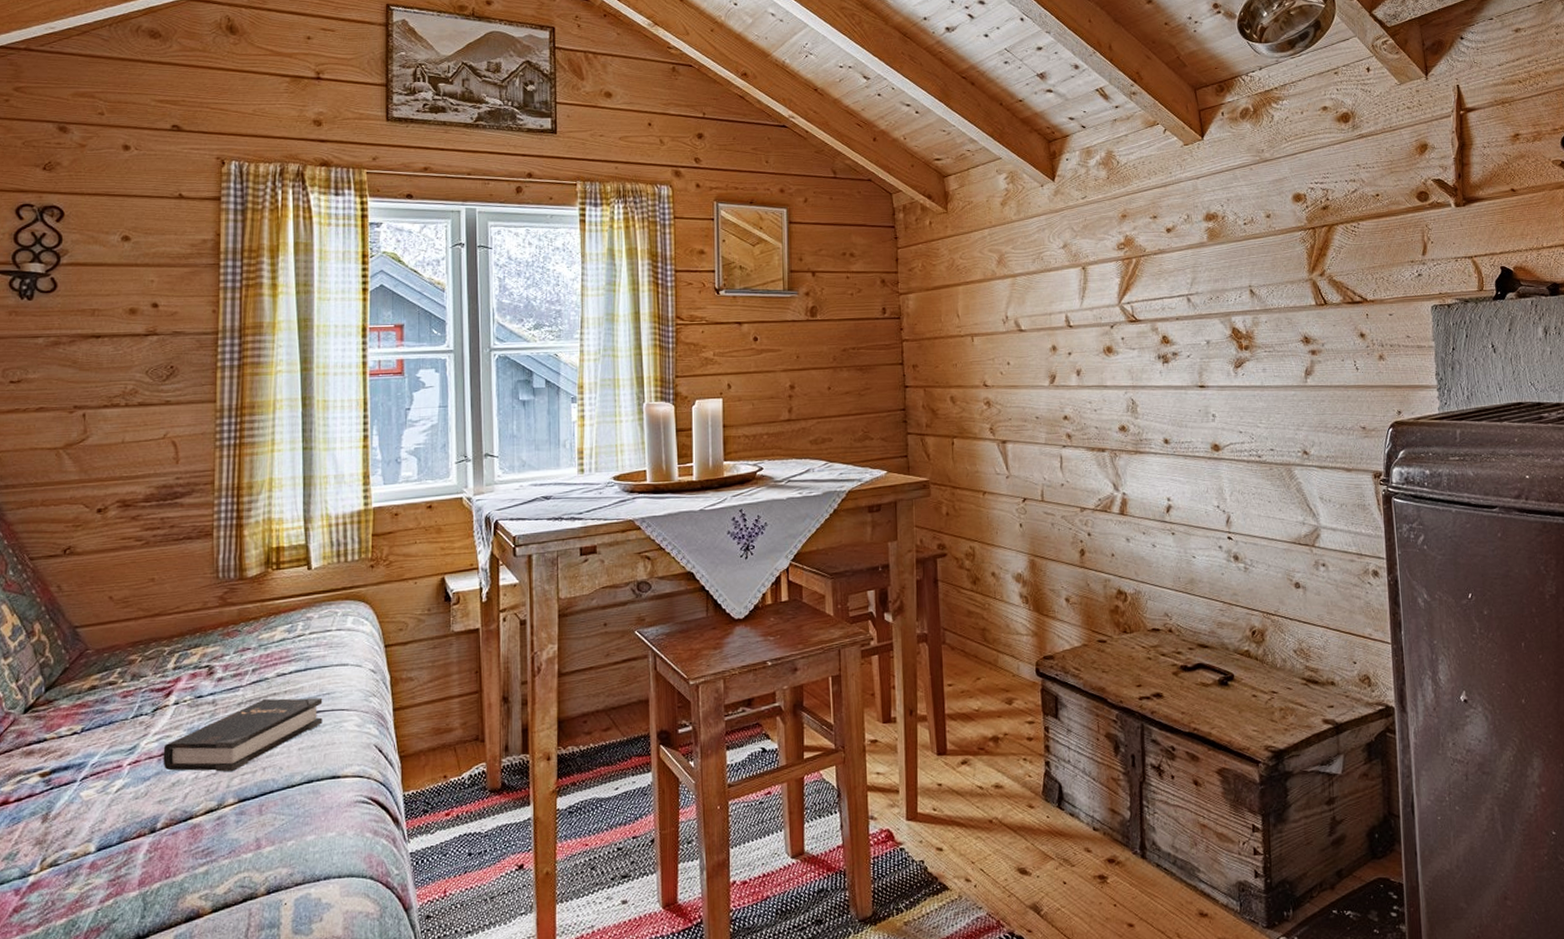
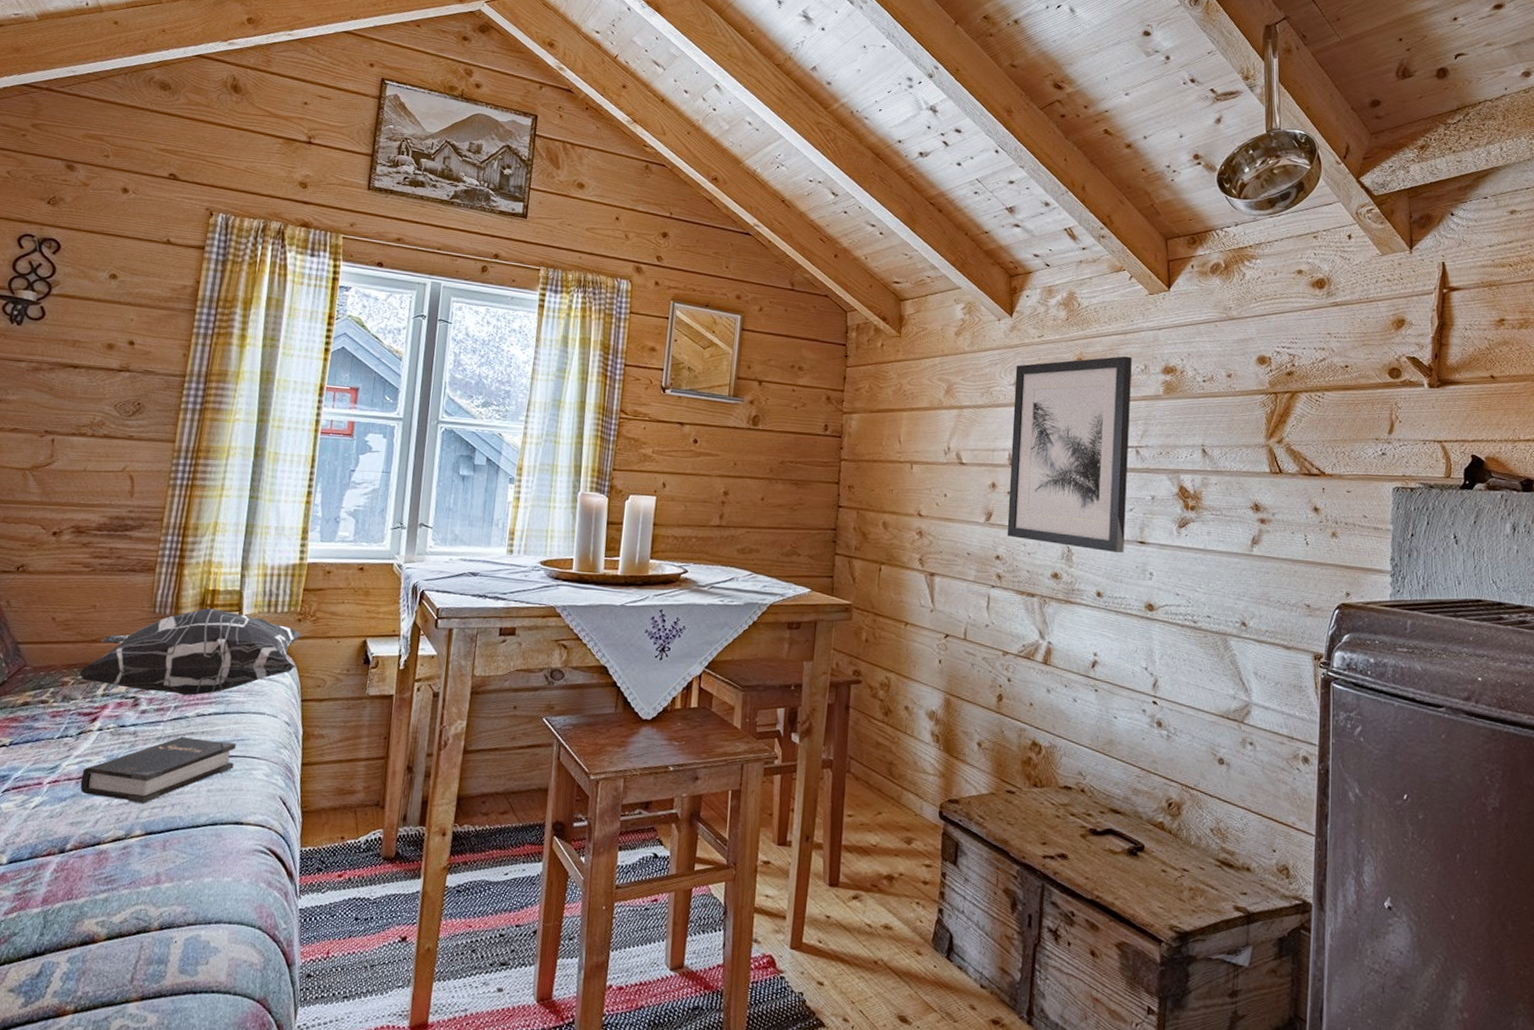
decorative pillow: none [144,566,377,658] -> present [77,608,302,696]
wall art: none [1063,208,1186,400] -> present [1007,356,1132,553]

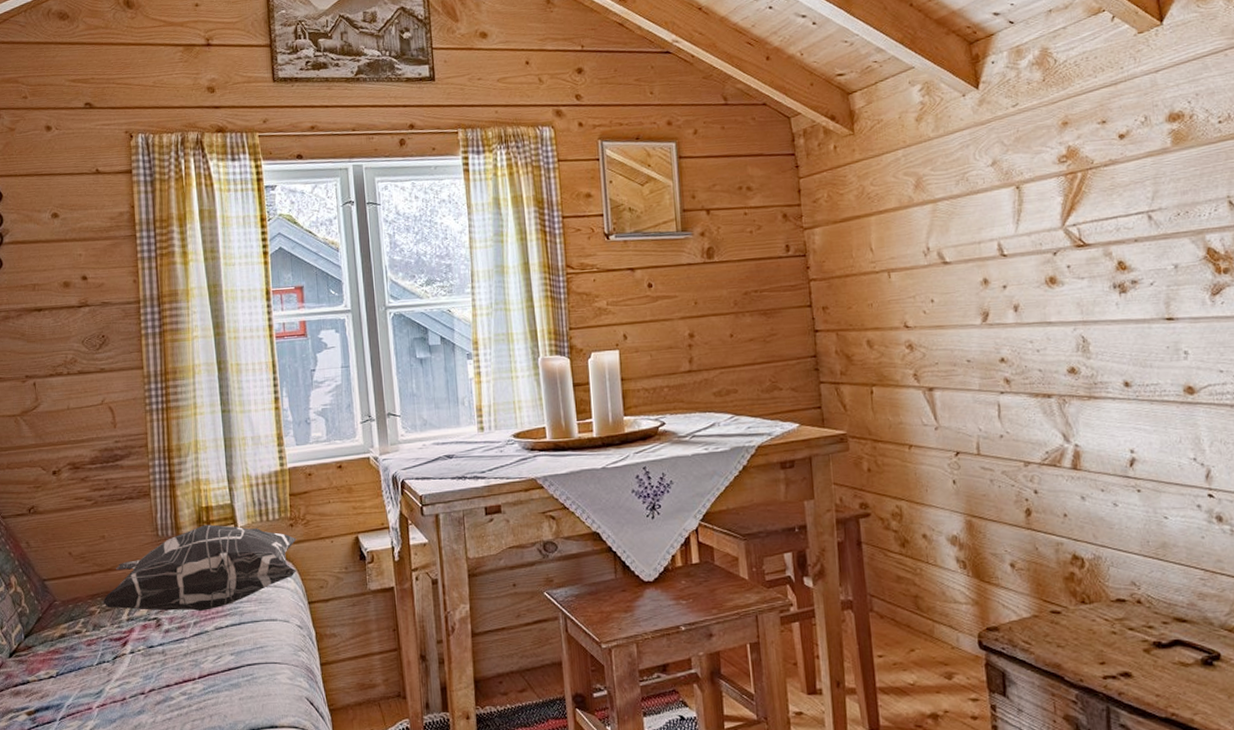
hardback book: present [80,737,237,803] -> none [124,650,258,717]
wall art: present [1007,356,1132,553] -> none [991,109,1150,336]

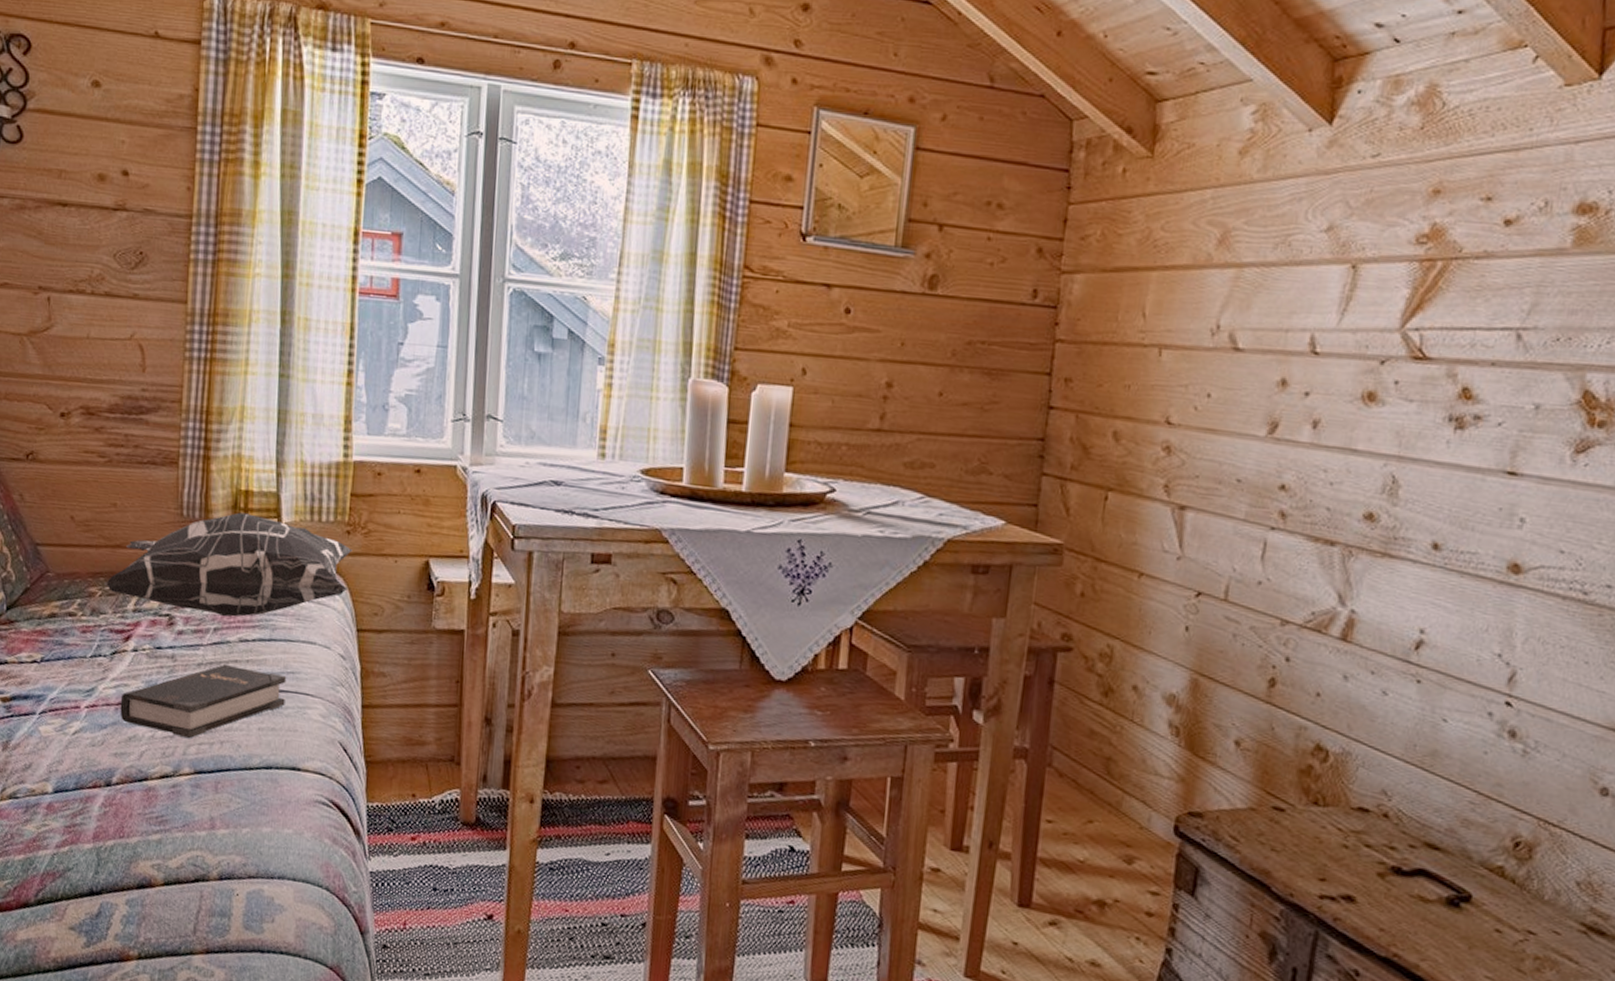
hardback book: none [124,650,258,717] -> present [120,664,287,738]

